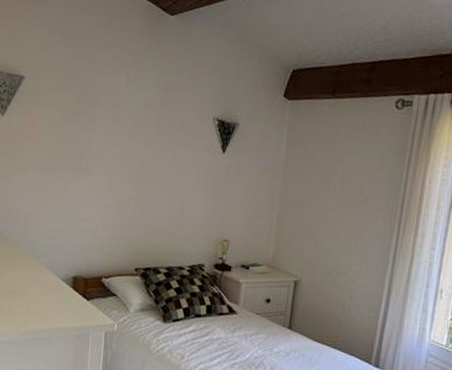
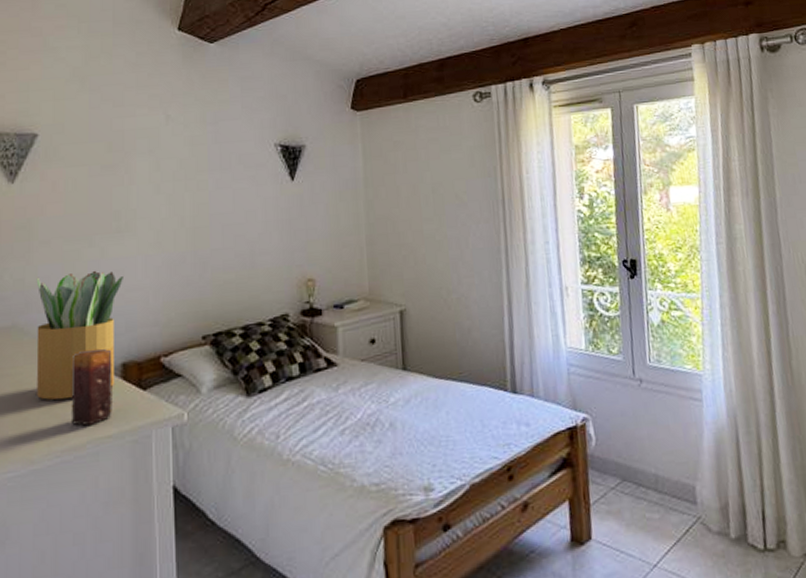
potted plant: none [10,196,80,294] -> present [36,270,123,400]
candle: none [33,260,67,318] -> present [70,348,112,427]

